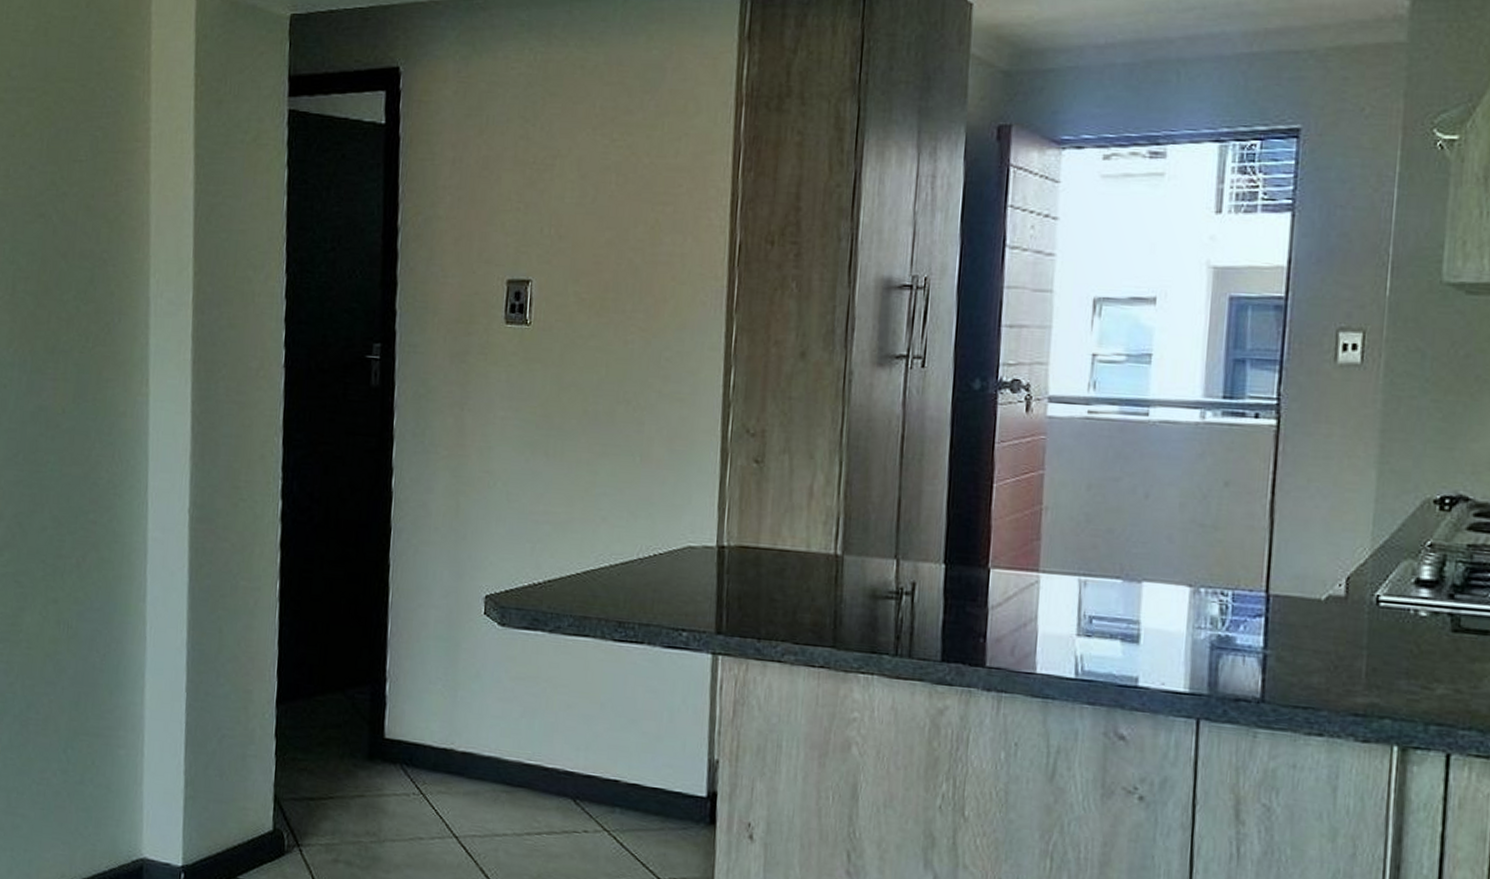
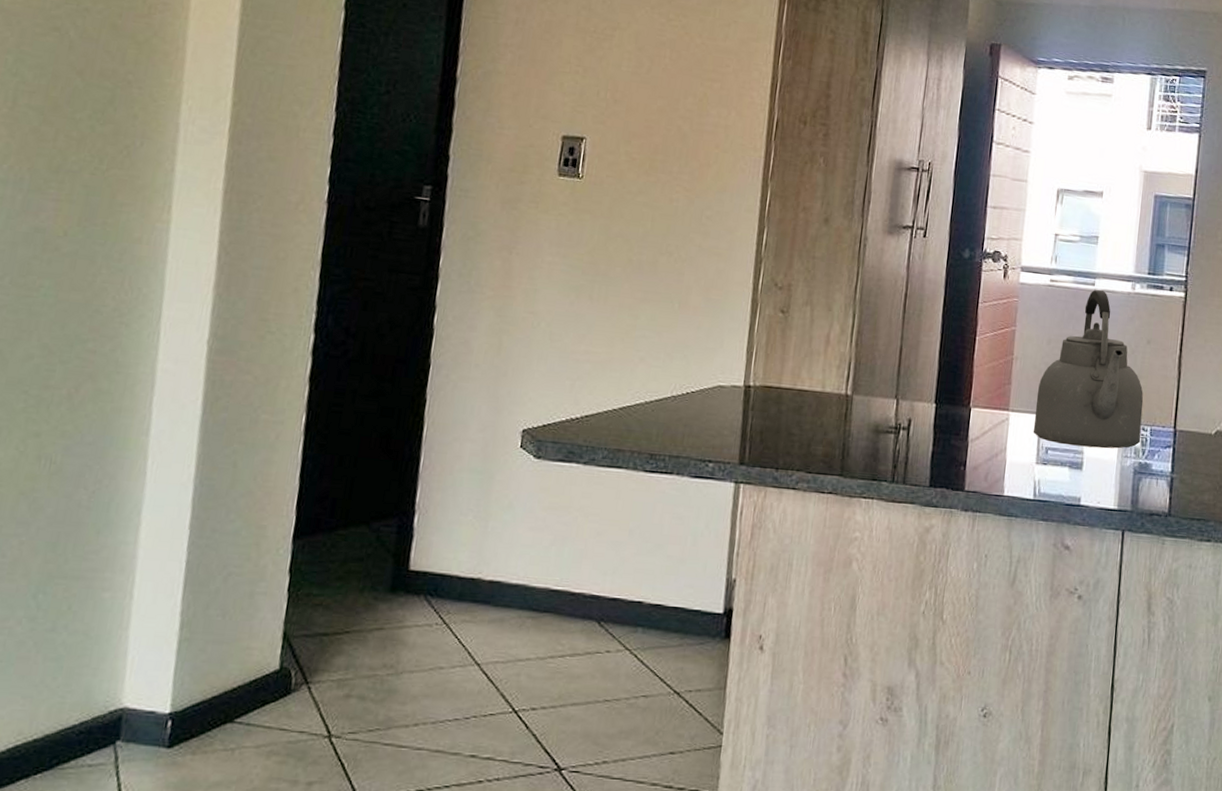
kettle: none [1071,421,1222,618] -> present [1033,290,1144,449]

